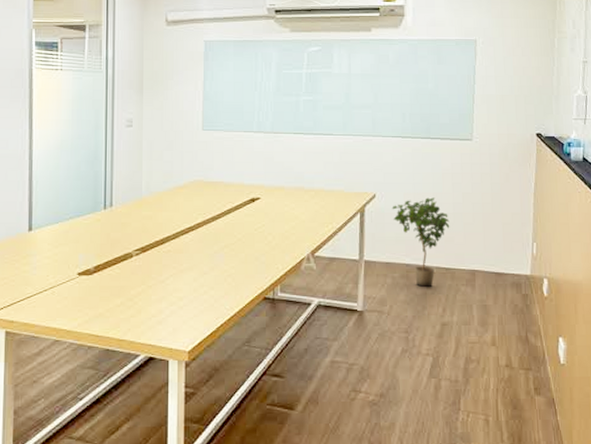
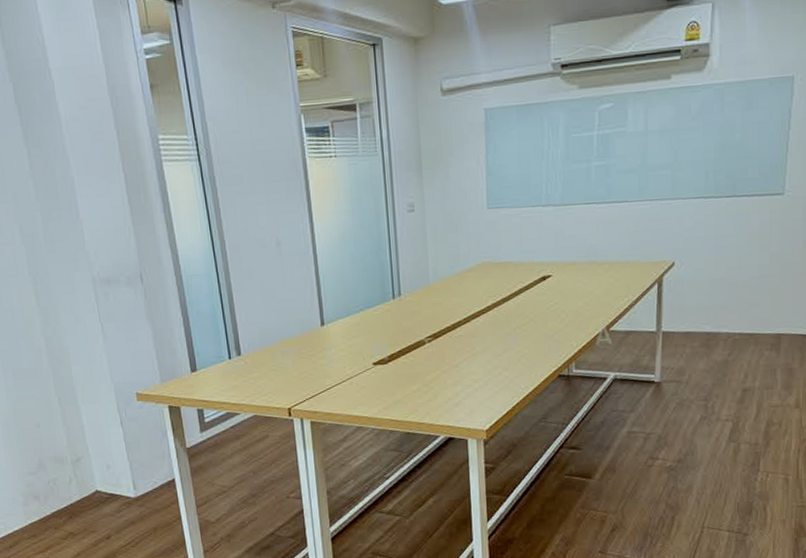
potted plant: present [392,197,450,287] -> none [692,261,755,354]

